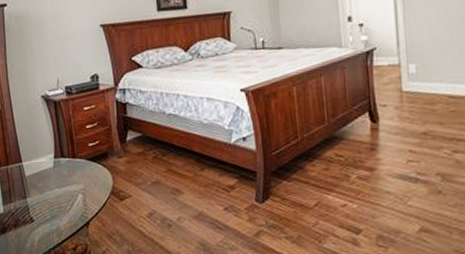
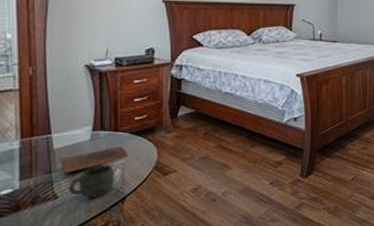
book: none [32,172,86,200] -> present [60,146,127,174]
mug: none [41,190,78,222] -> present [69,164,114,198]

